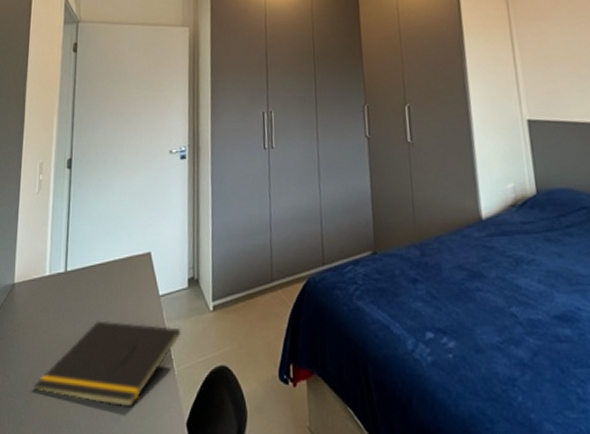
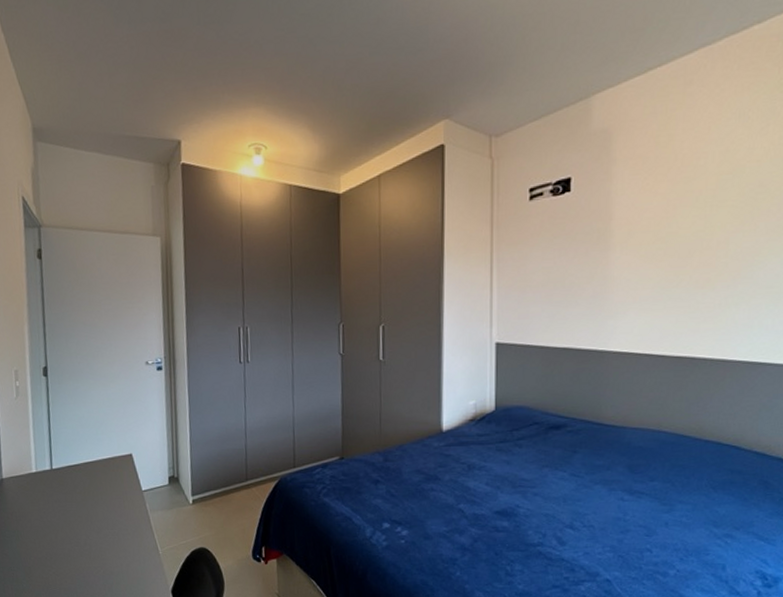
notepad: present [34,320,181,407] -> none [31,511,164,579]

